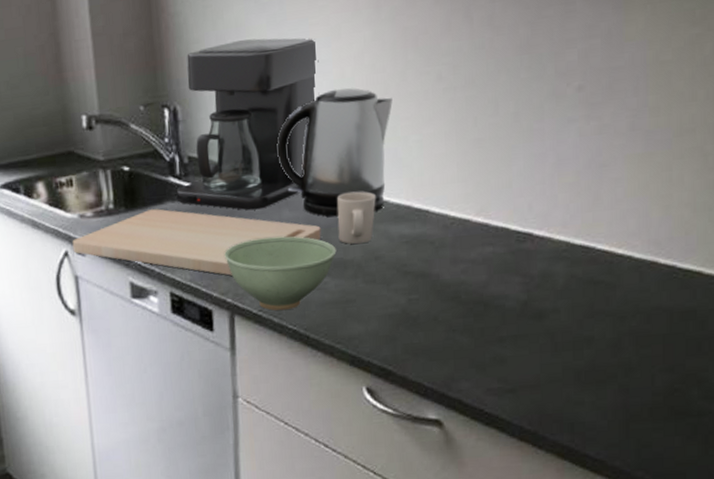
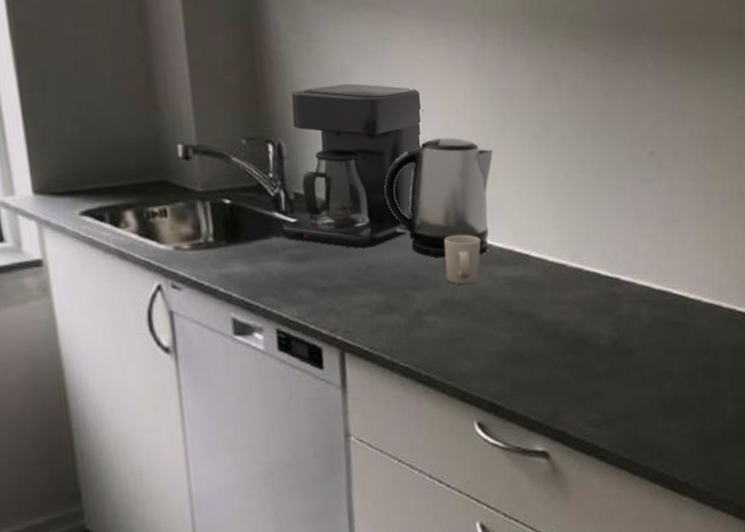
cutting board: present [72,209,321,276] -> none [166,244,430,313]
bowl: present [224,236,337,311] -> none [333,275,445,348]

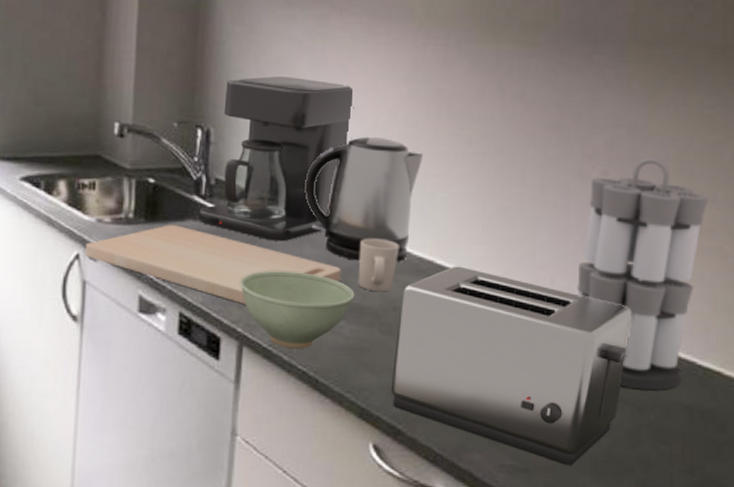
cutting board: none [166,244,430,313] -> present [85,225,341,305]
bowl: none [333,275,445,348] -> present [240,270,355,349]
toaster: none [487,251,684,412] -> present [391,266,632,466]
spice rack: none [637,136,737,339] -> present [577,158,709,391]

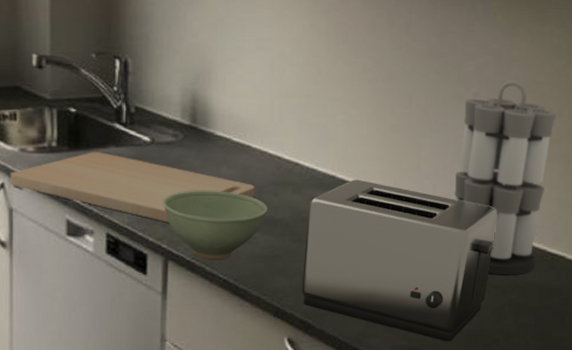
coffee maker: present [198,76,355,242] -> none [120,9,262,164]
kettle: present [305,136,423,262] -> none [220,65,324,178]
mug: present [358,238,399,292] -> none [270,157,305,205]

